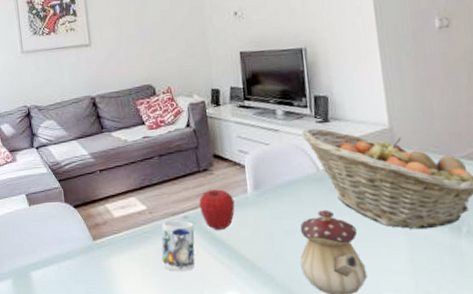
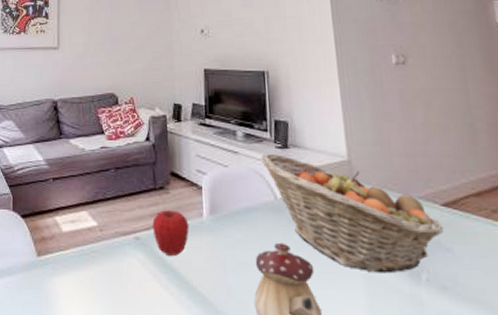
mug: present [161,220,195,272] -> none [108,240,145,300]

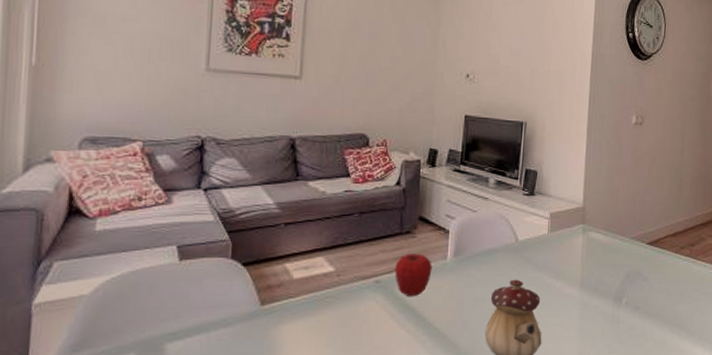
fruit basket: present [260,153,444,274] -> none [508,199,645,300]

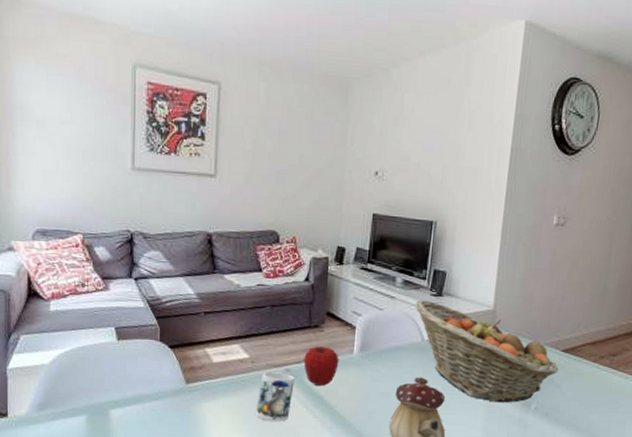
mug: none [341,284,385,341] -> present [256,371,295,422]
fruit basket: none [508,199,645,300] -> present [414,299,559,403]

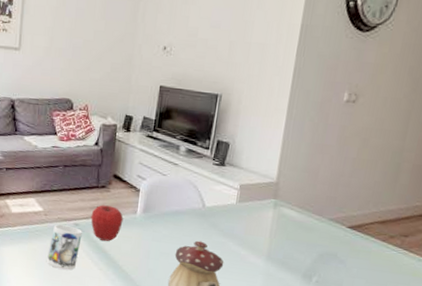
fruit basket: present [414,299,559,403] -> none [197,168,344,274]

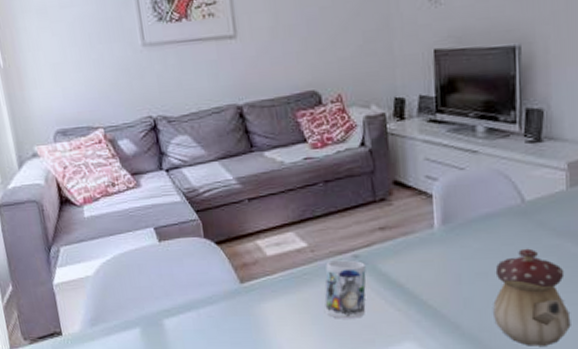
apple: present [91,205,124,241] -> none [373,223,418,271]

